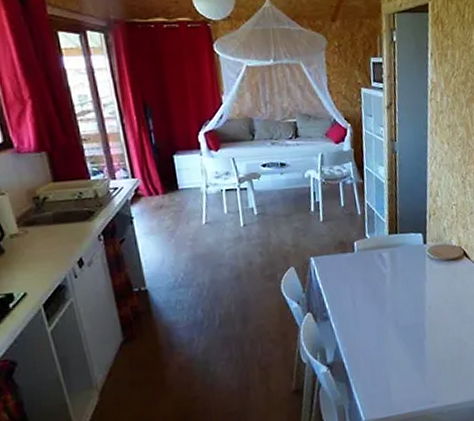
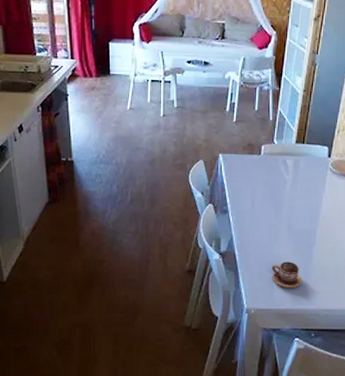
cup: none [384,360,419,391] -> present [271,261,302,288]

